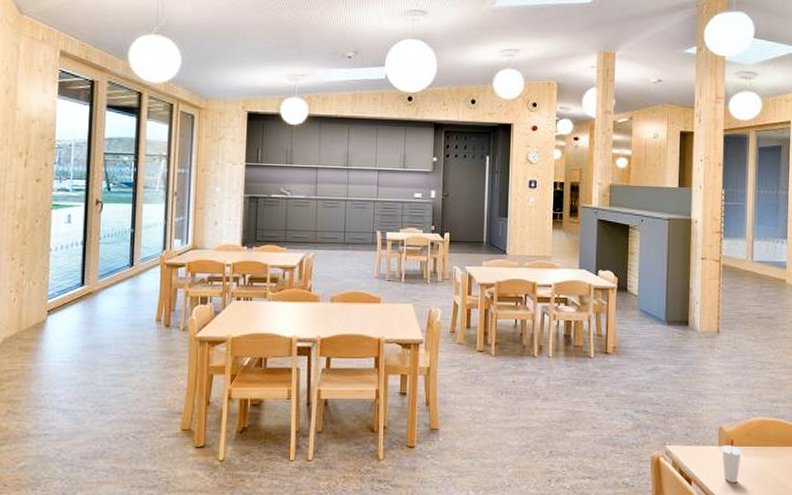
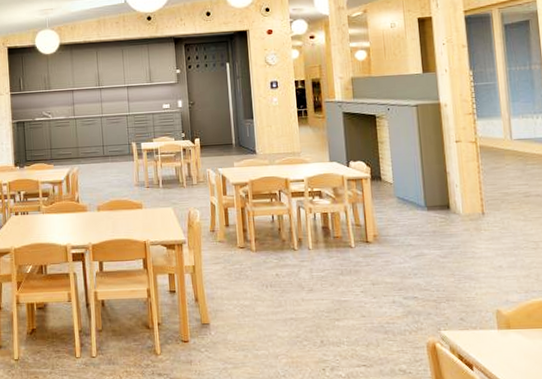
cup: present [721,439,742,482] -> none [501,322,525,367]

